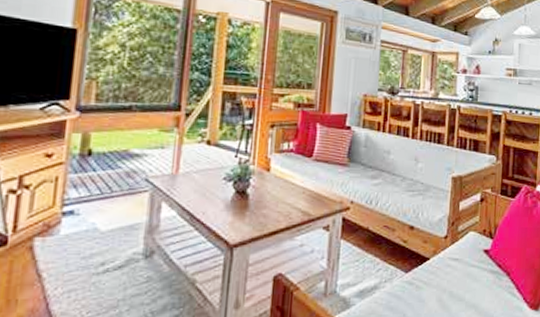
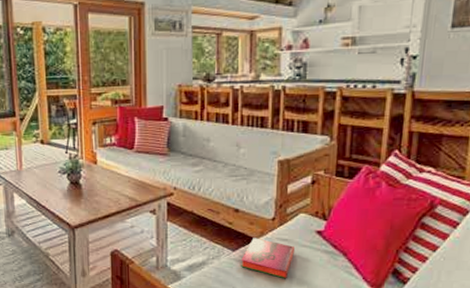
hardback book: none [413,257,465,303] -> present [241,238,296,279]

